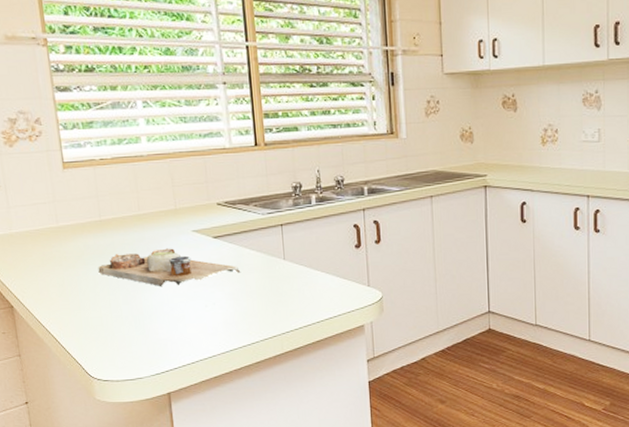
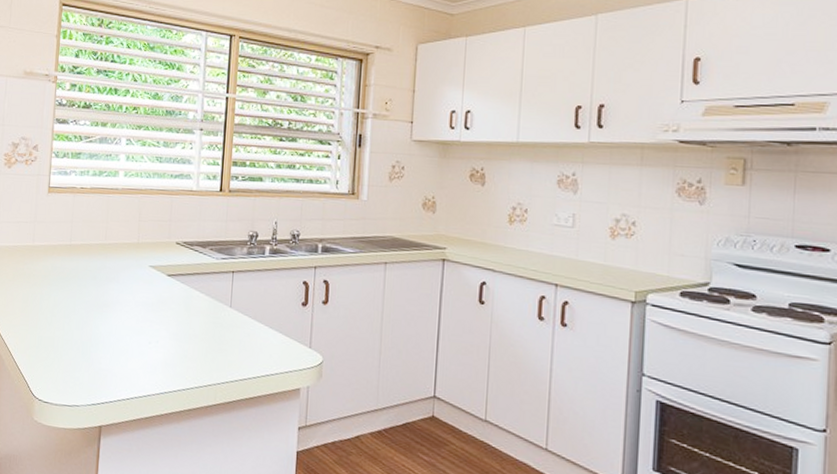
cutting board: present [98,248,241,286] -> none [59,279,188,318]

